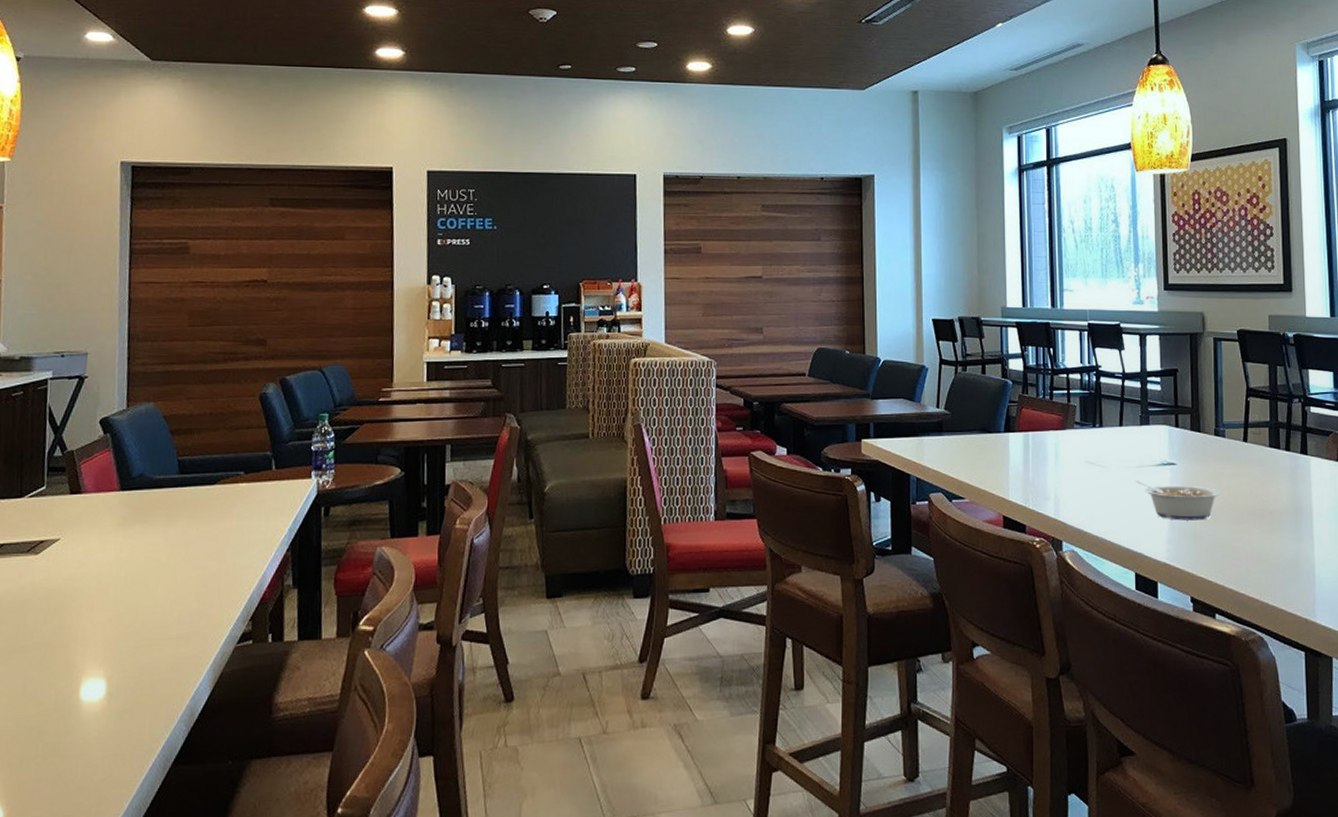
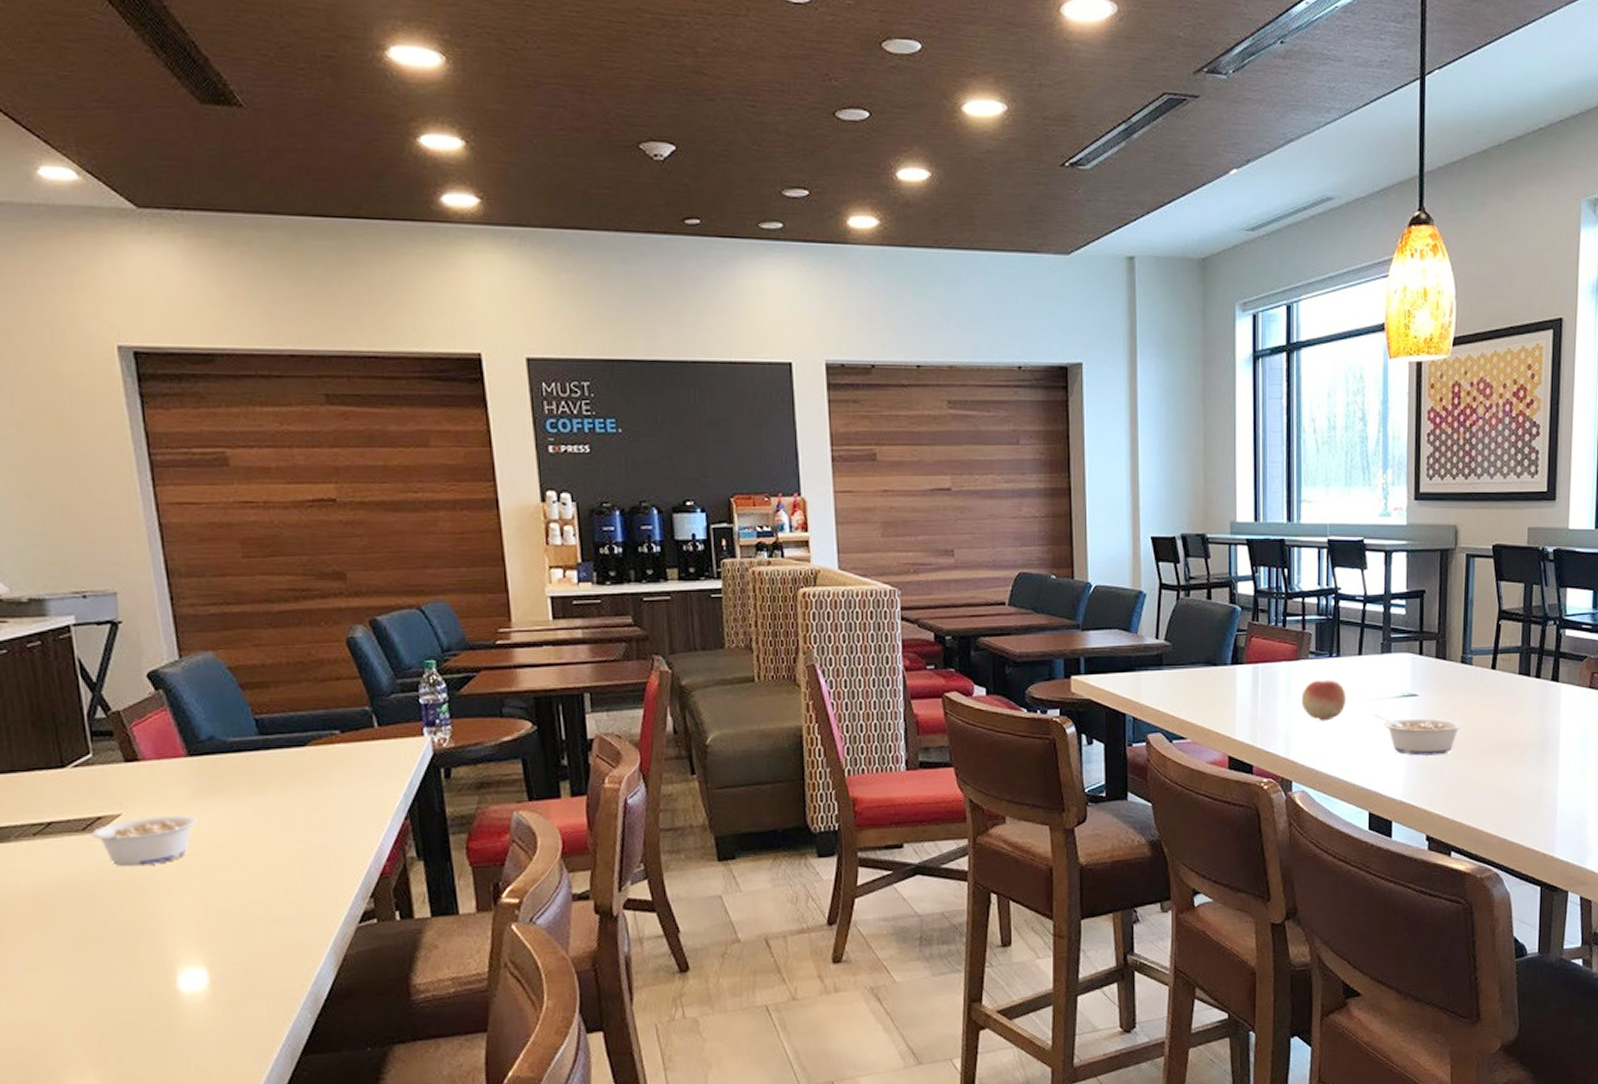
legume: none [33,542,119,586] -> present [90,816,198,867]
fruit: none [1068,448,1110,486] -> present [1301,679,1347,721]

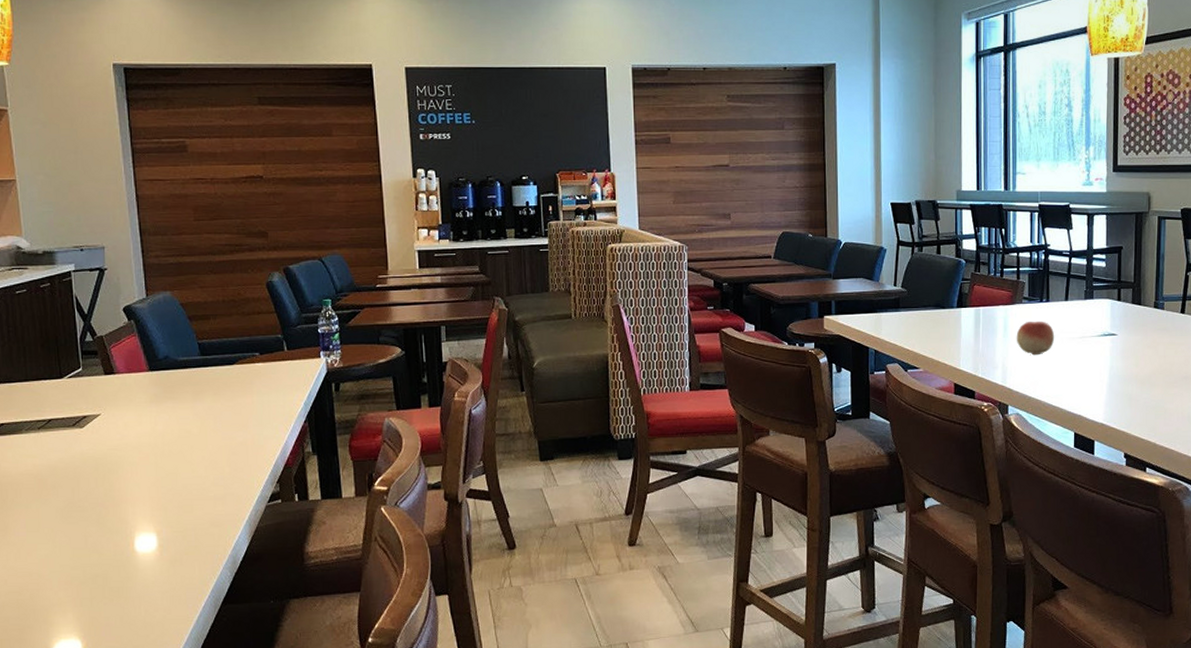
legume: present [90,816,198,867] -> none [78,416,154,455]
legume: present [1372,713,1464,756] -> none [1077,349,1157,386]

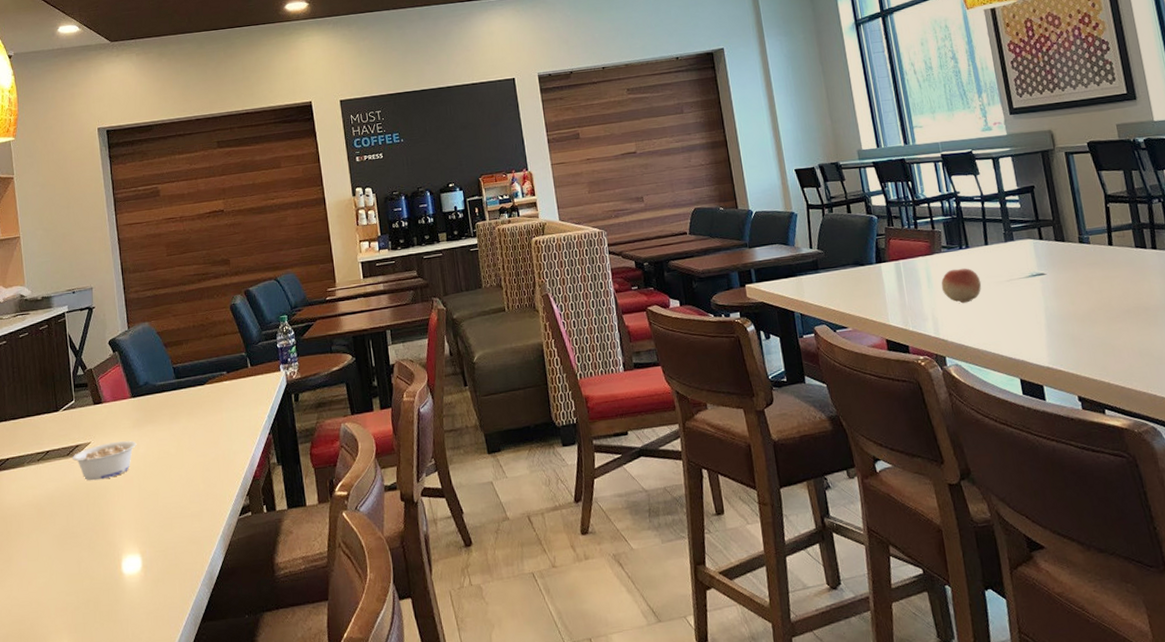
legume: none [78,416,154,455] -> present [72,441,137,481]

